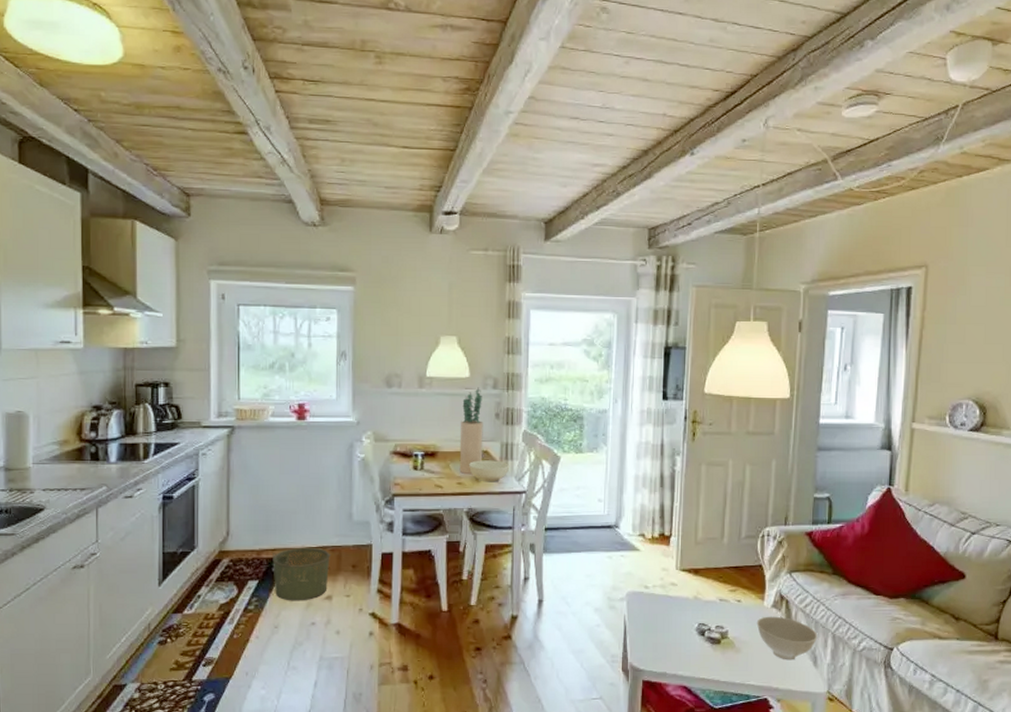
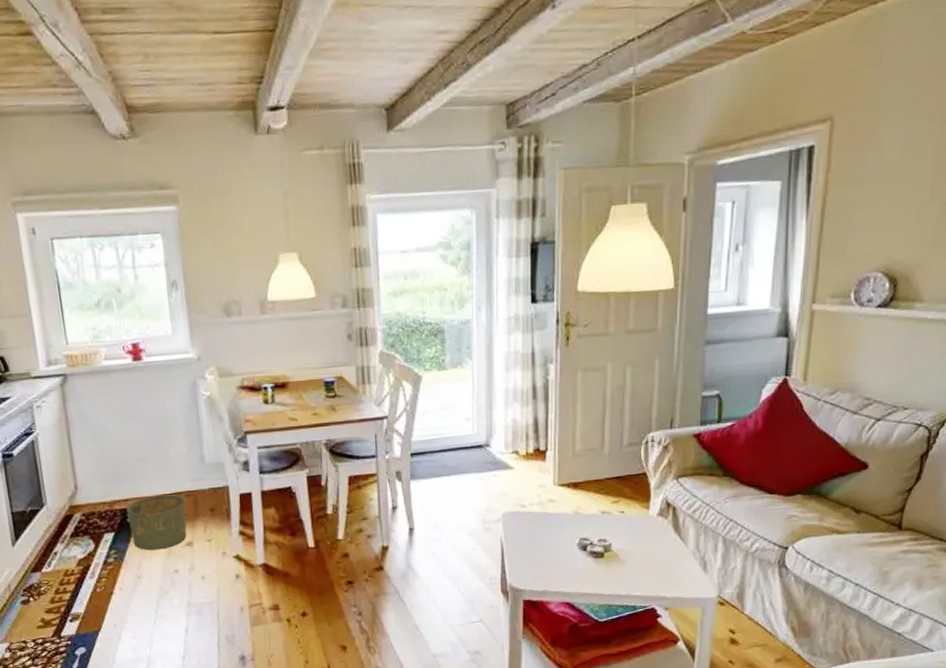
vase: present [459,387,483,475] -> none [309,307,338,404]
bowl: present [469,460,509,482] -> none [323,386,367,411]
bowl: present [756,616,818,660] -> none [641,524,707,568]

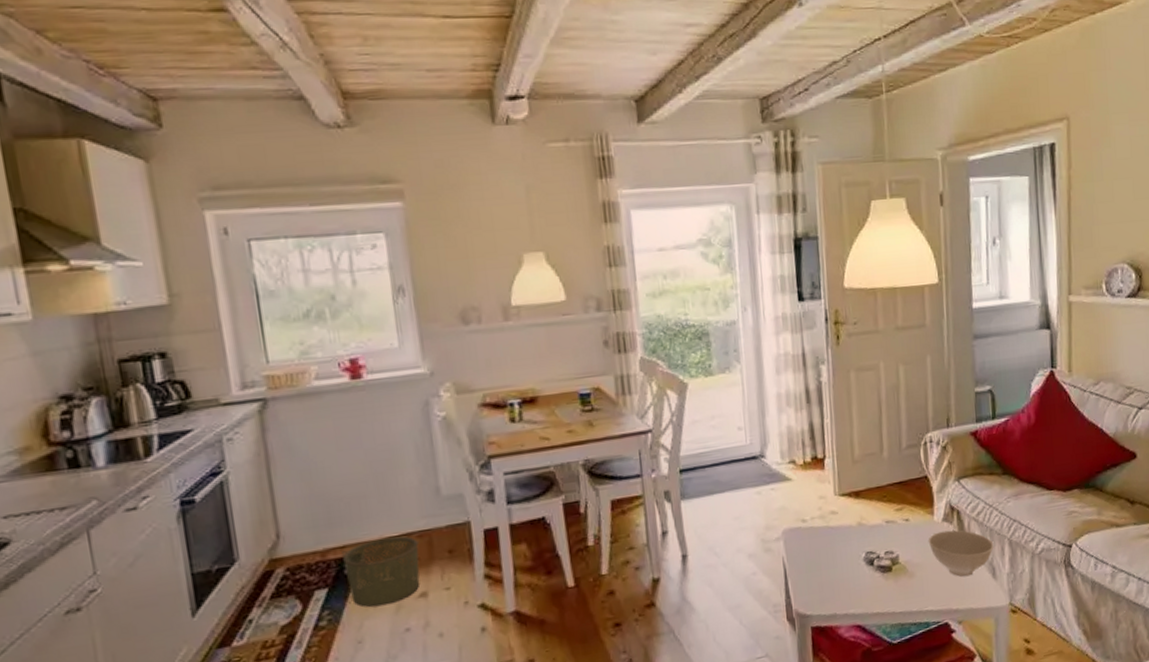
bowl: none [641,524,707,568] -> present [928,530,994,577]

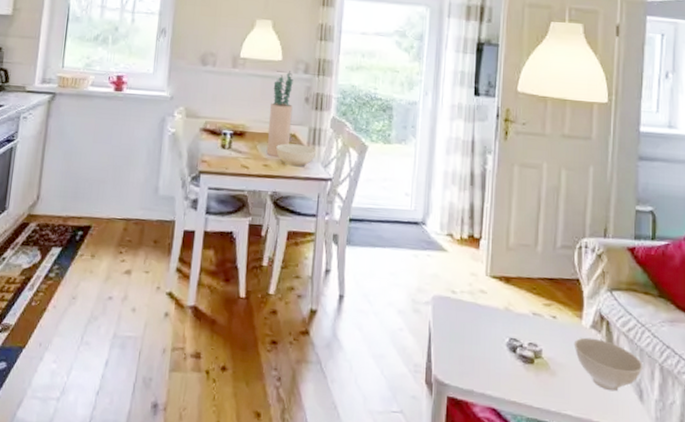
basket: present [342,536,420,607] -> none [76,217,135,273]
vase: none [561,311,595,420] -> present [266,71,293,158]
bowl: none [579,397,628,426] -> present [276,143,316,167]

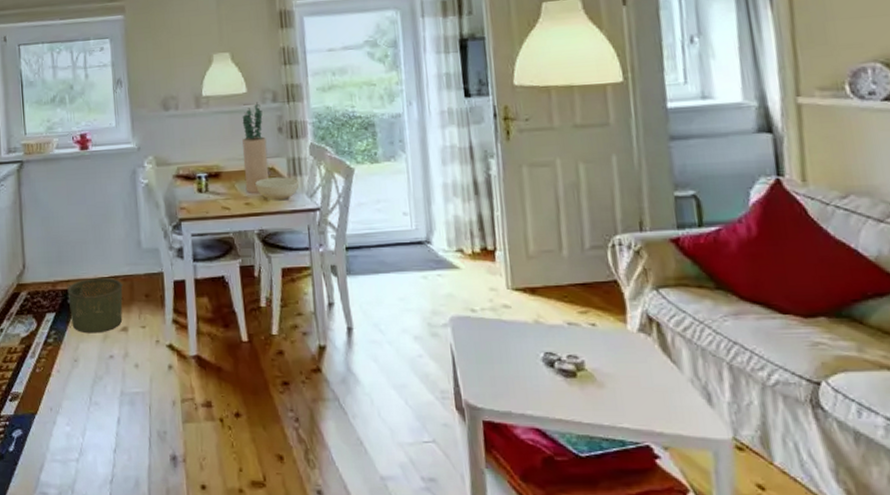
basket: none [76,217,135,273] -> present [67,277,124,334]
bowl: present [573,337,643,392] -> none [620,342,708,398]

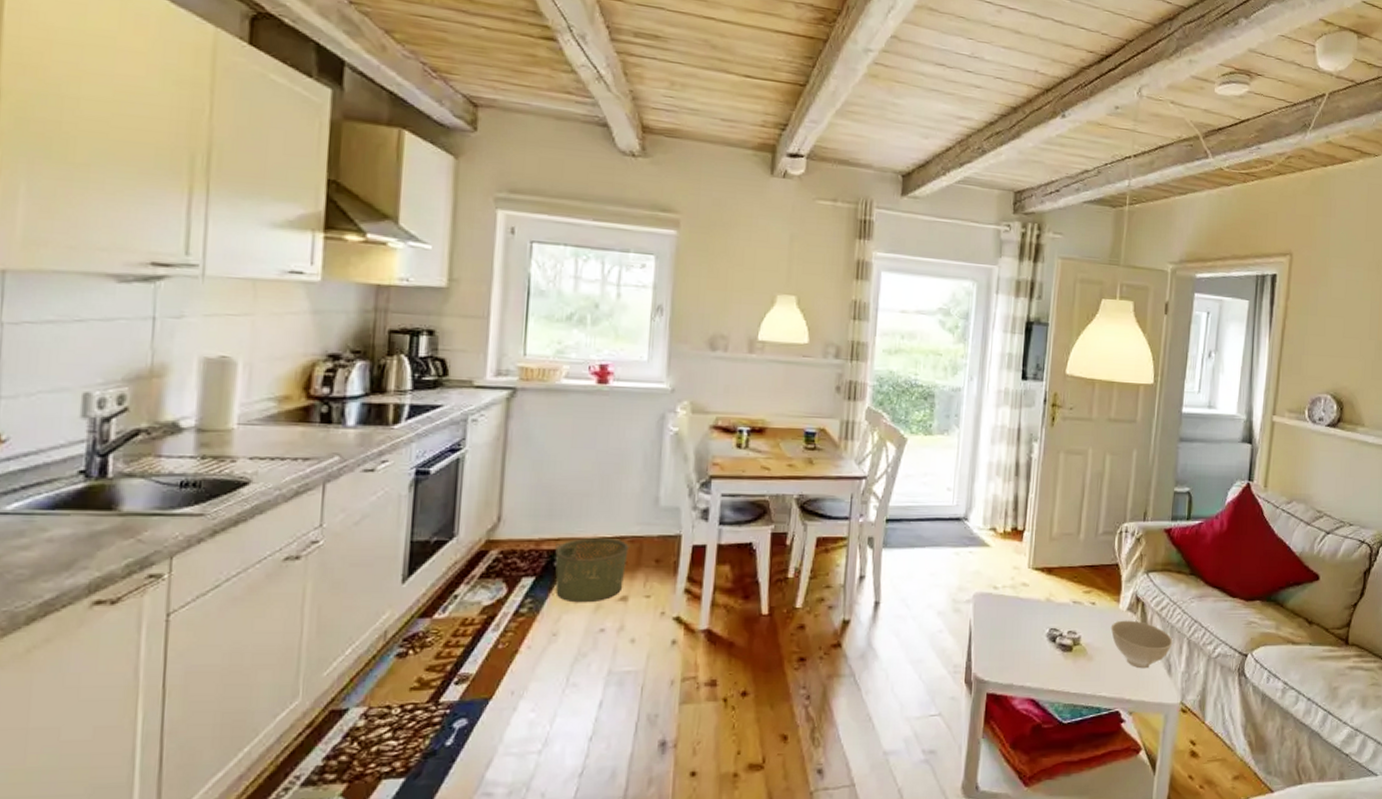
vase: present [241,102,270,194] -> none [791,355,822,456]
bowl: present [255,177,298,201] -> none [802,439,848,465]
bowl: none [620,342,708,398] -> present [1110,620,1173,669]

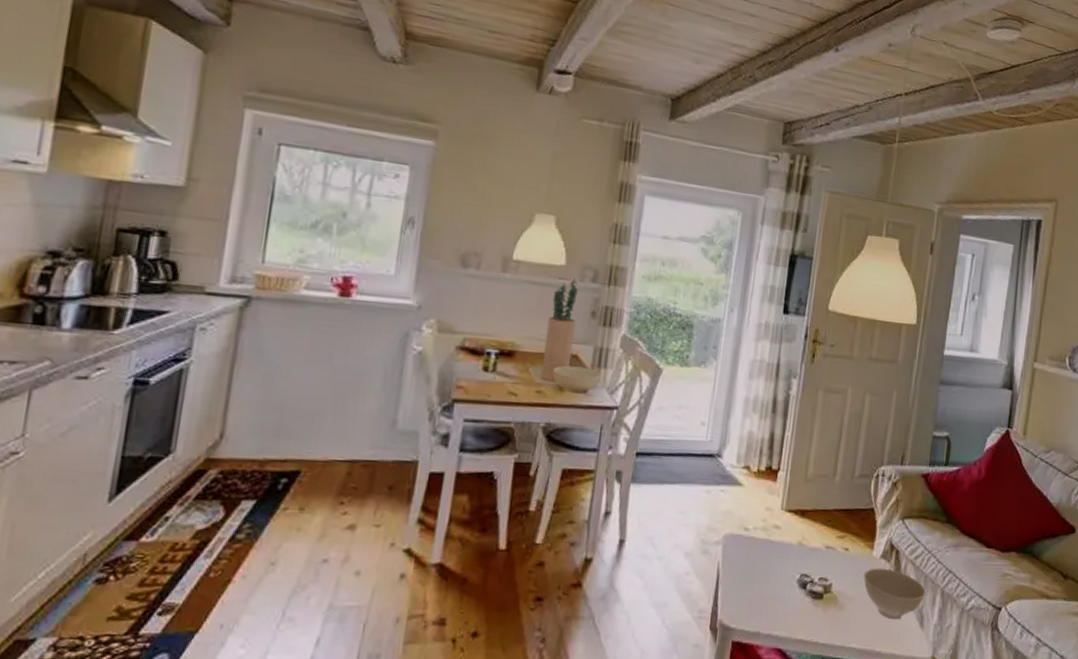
basket: present [555,537,630,603] -> none [277,459,363,530]
vase: none [791,355,822,456] -> present [540,278,578,383]
bowl: none [802,439,848,465] -> present [552,365,601,394]

